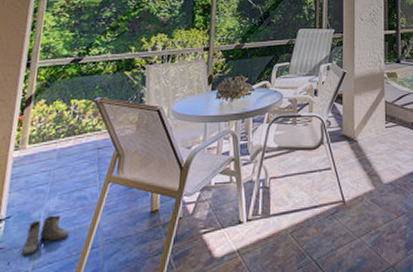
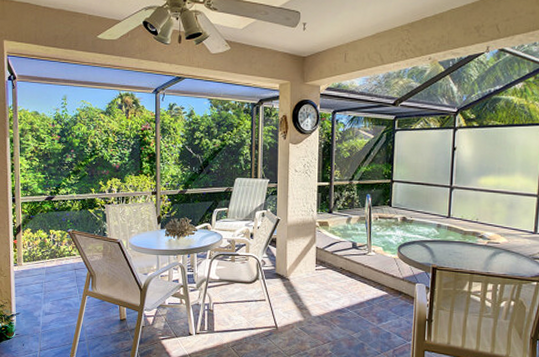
boots: present [21,214,70,256] -> none [30,315,62,341]

